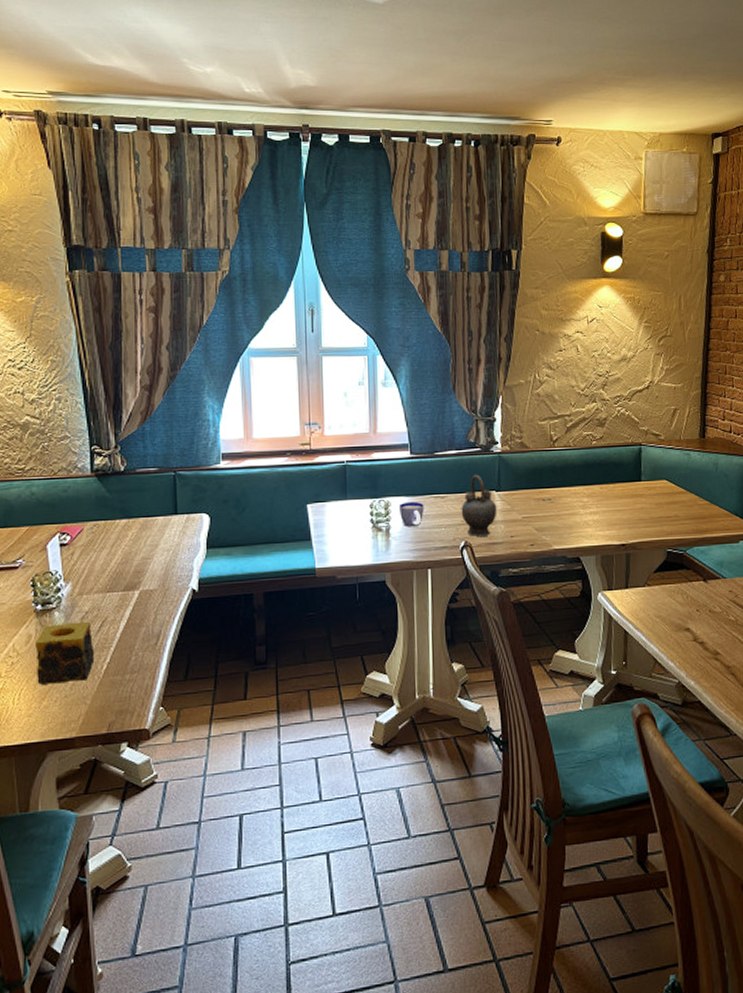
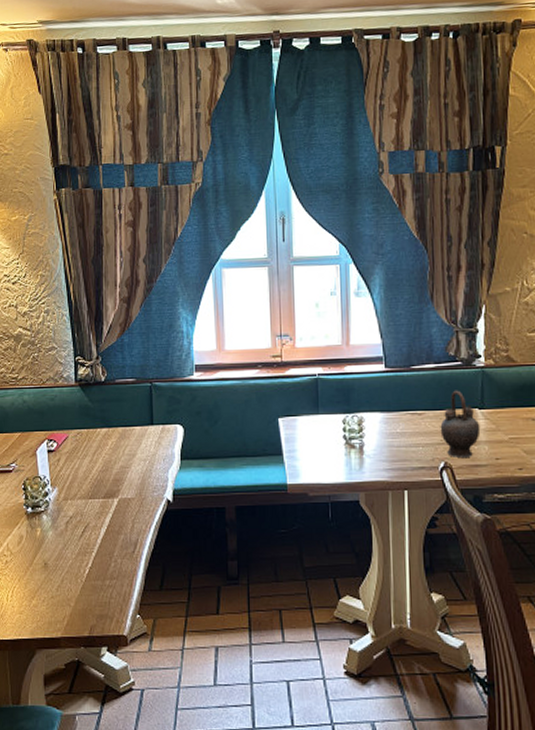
candle: present [35,621,95,685] -> none [26,526,78,584]
cup: present [398,501,424,527] -> none [372,417,400,445]

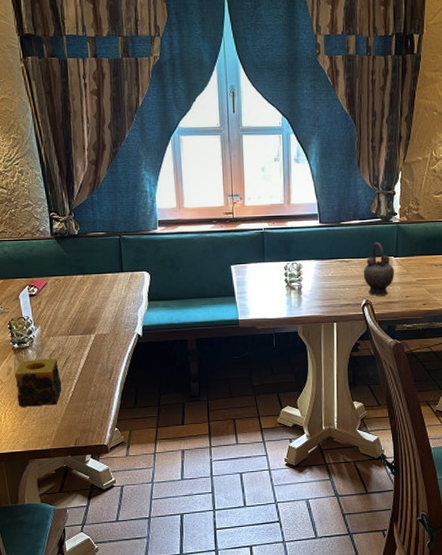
candle: none [26,526,78,584] -> present [15,358,62,407]

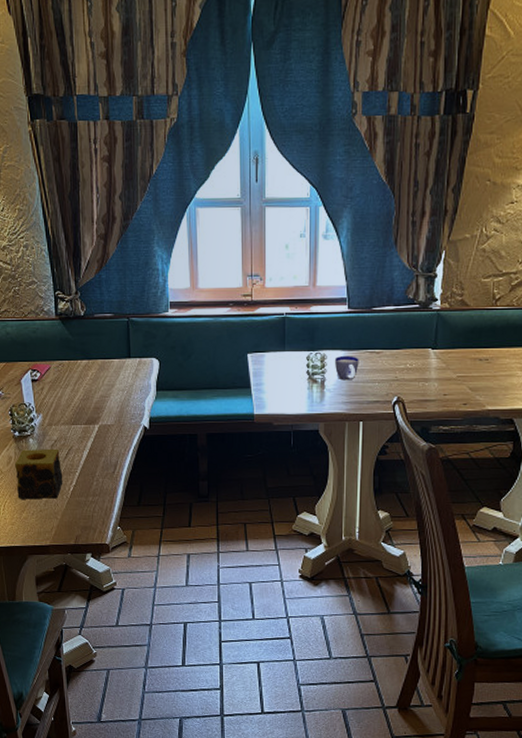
cup: none [309,264,331,287] -> present [334,355,359,381]
teapot: present [363,241,395,297] -> none [395,331,432,394]

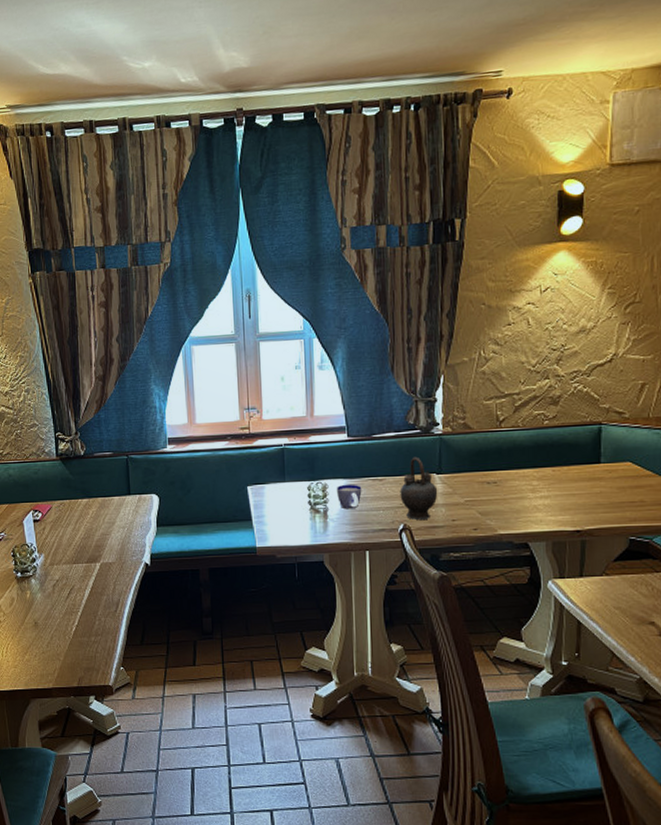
candle: present [15,448,63,500] -> none [17,588,65,641]
teapot: none [395,331,432,394] -> present [400,456,438,521]

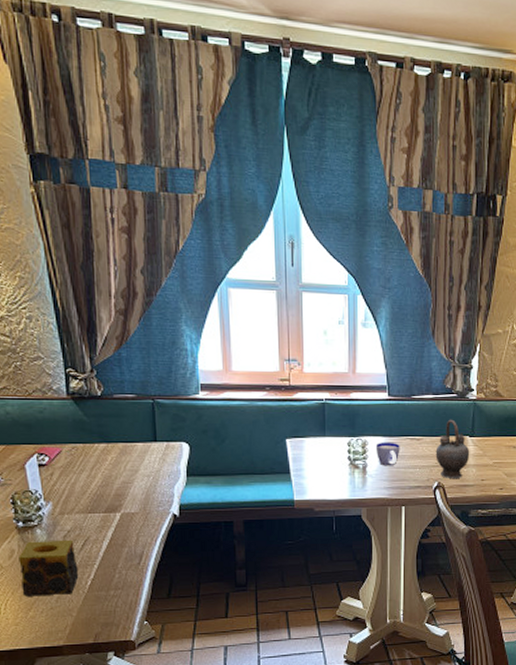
candle: none [17,588,65,641] -> present [18,539,79,597]

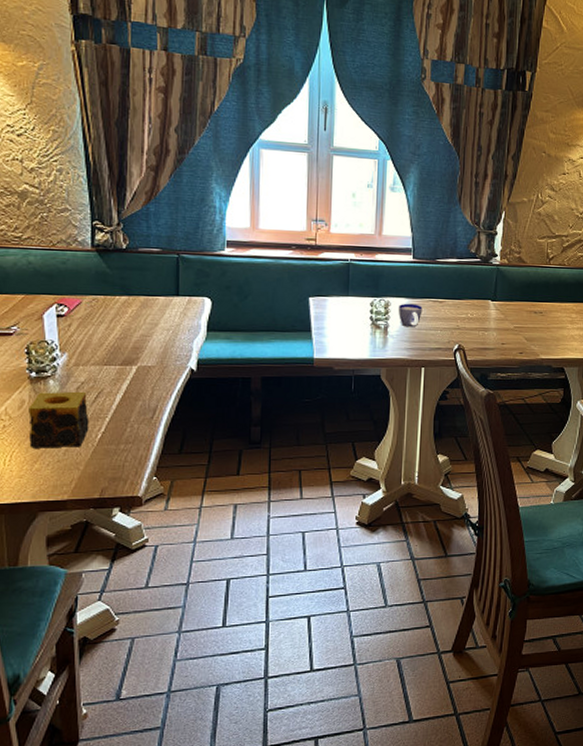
teapot: present [435,419,470,479] -> none [457,283,492,342]

